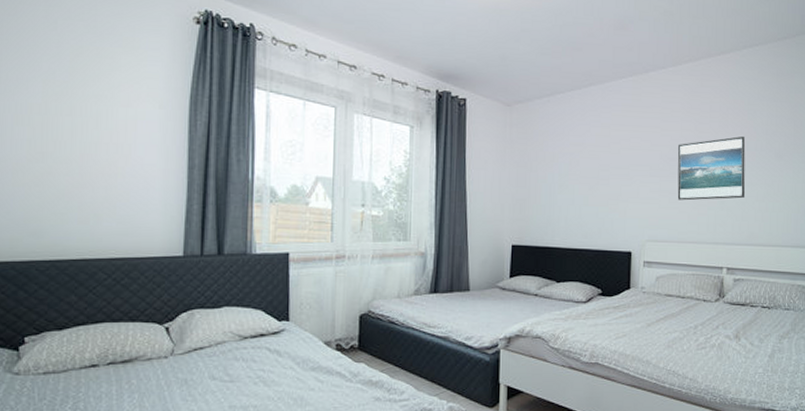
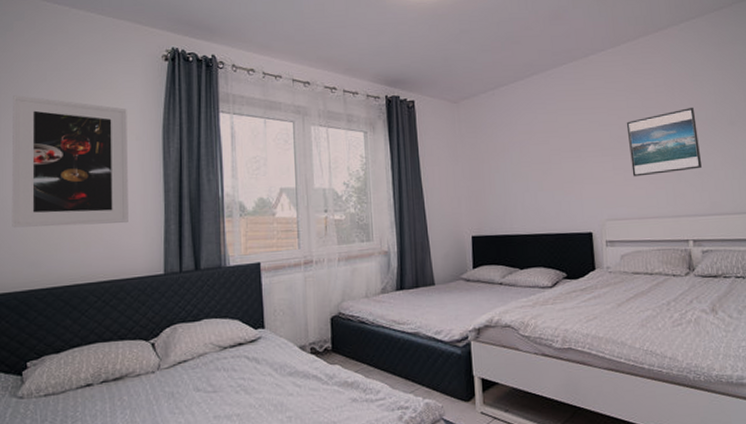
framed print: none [11,43,150,199] -> present [12,95,128,228]

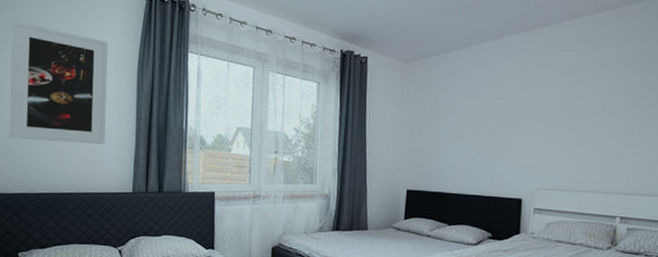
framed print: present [626,107,702,177] -> none [570,87,644,151]

